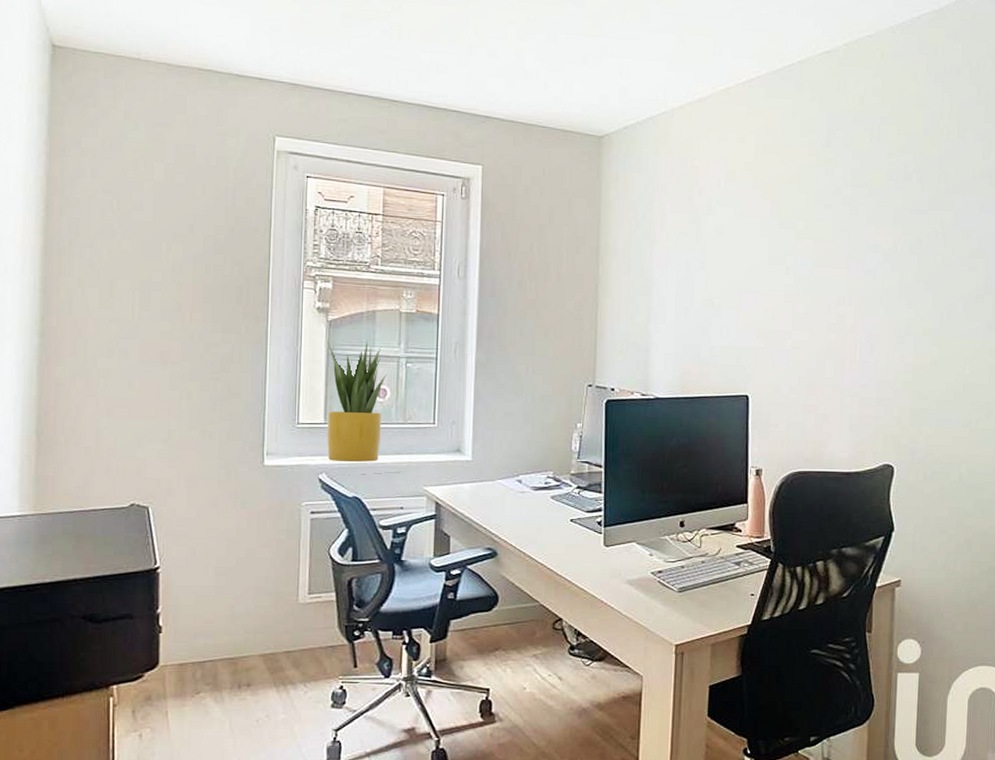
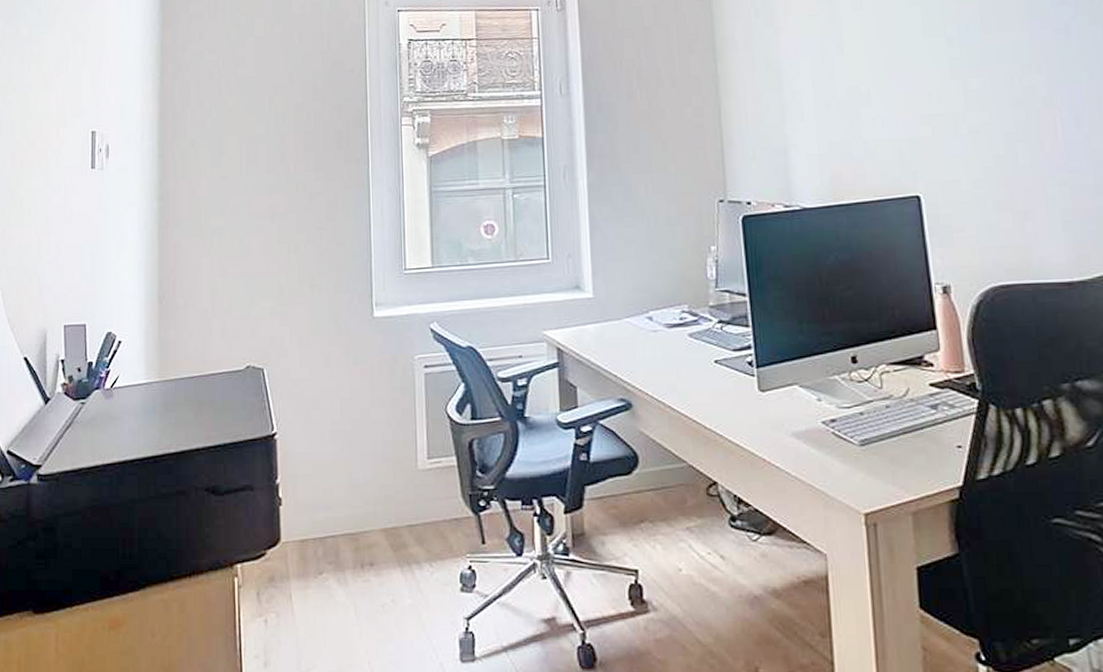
planter: present [326,341,387,463] -> none [429,174,494,309]

